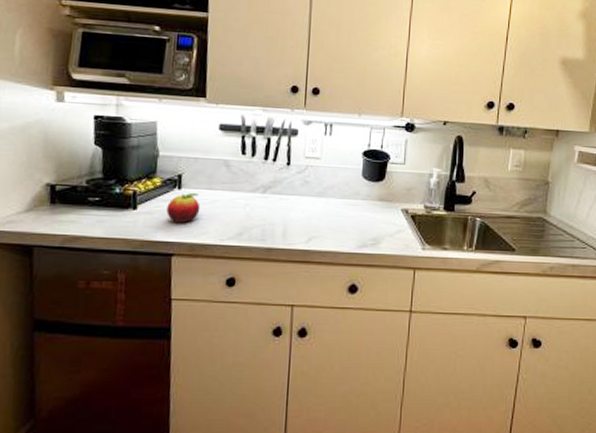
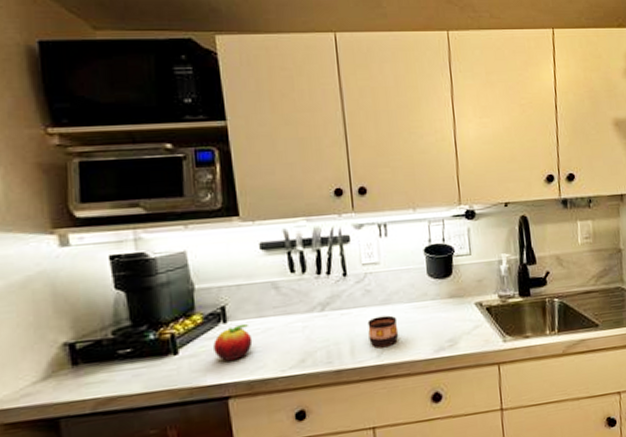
cup: none [301,206,329,234] -> present [367,315,399,347]

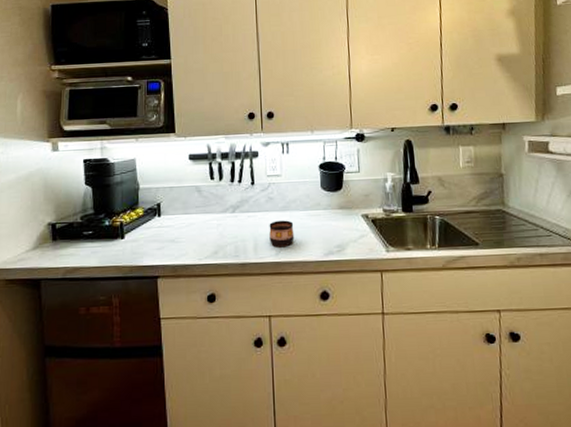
fruit: present [213,323,253,361] -> none [150,218,179,247]

